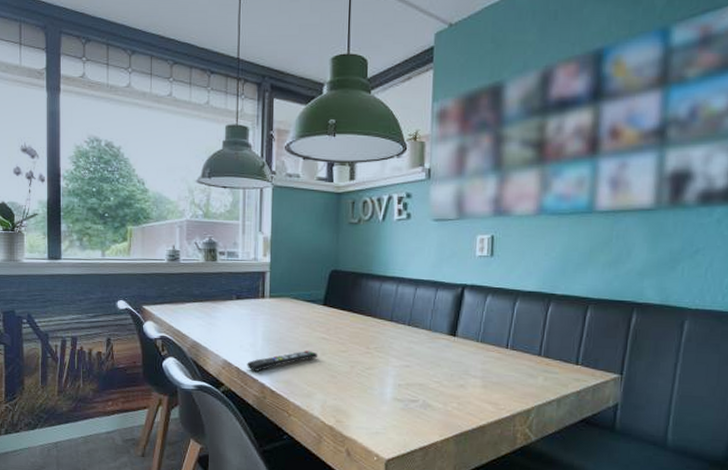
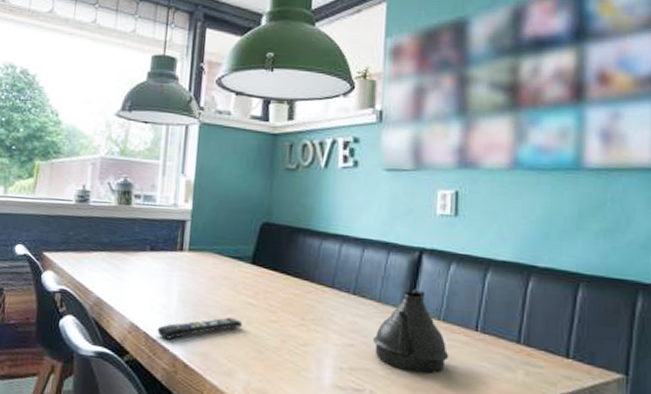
teapot: none [425,318,486,384] -> present [373,289,449,374]

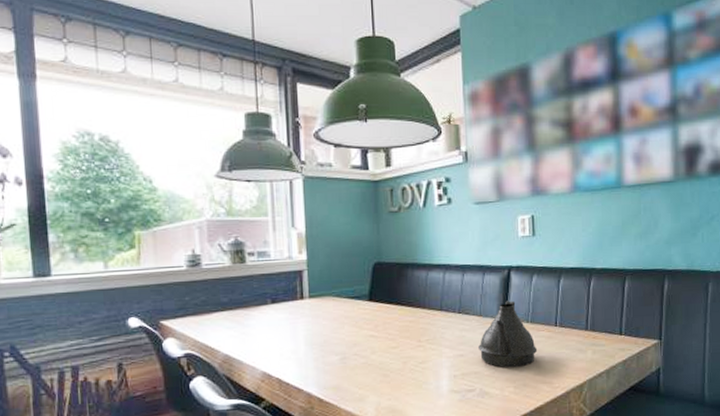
remote control: present [157,316,243,340] -> none [289,350,368,380]

